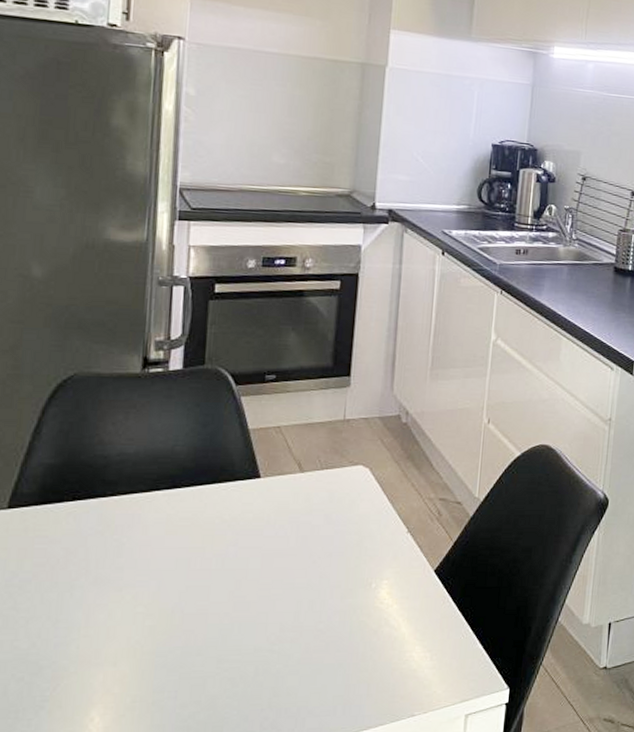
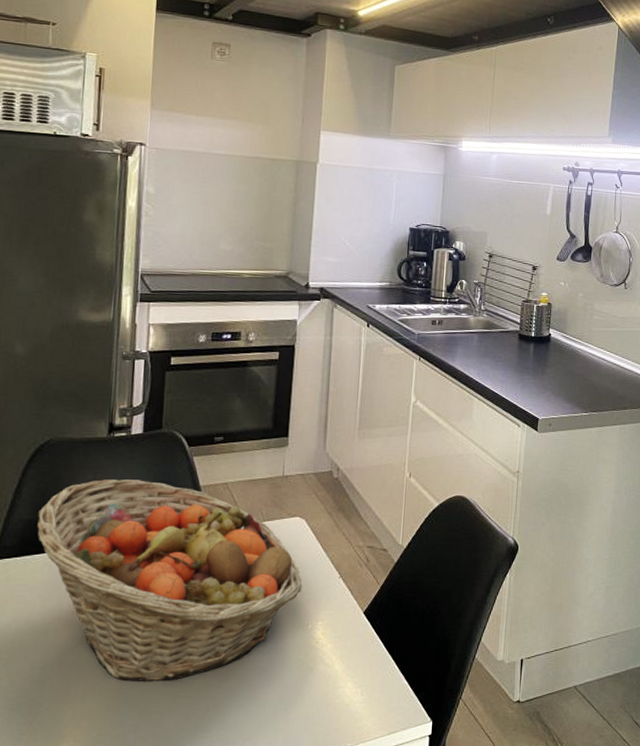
fruit basket: none [59,420,365,645] -> present [37,479,302,682]

